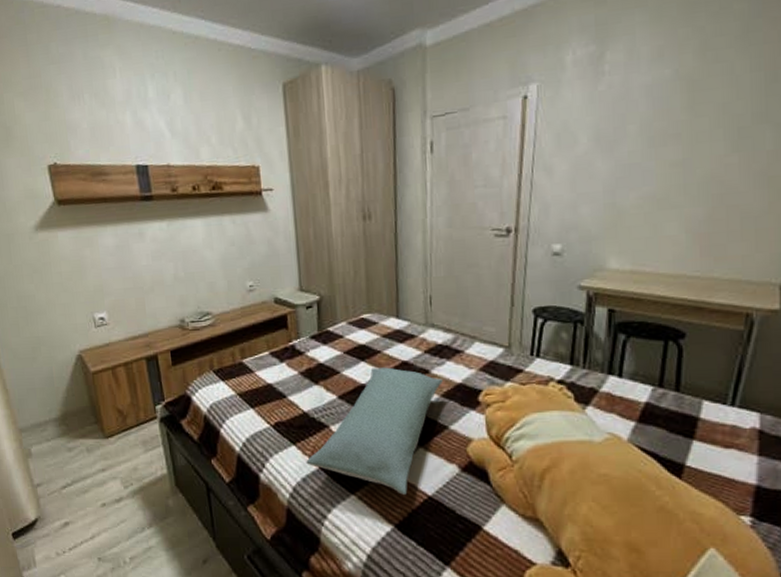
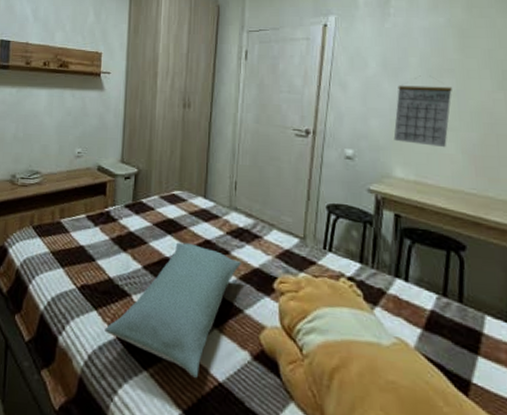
calendar: none [607,146,677,229] -> present [393,75,452,148]

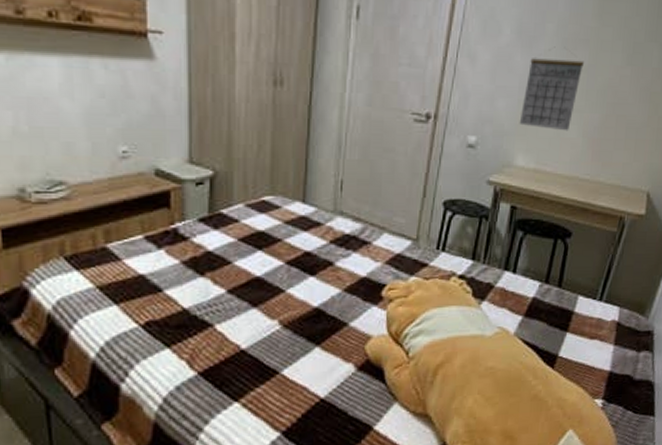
pillow: present [105,242,241,378] -> none [182,258,346,399]

